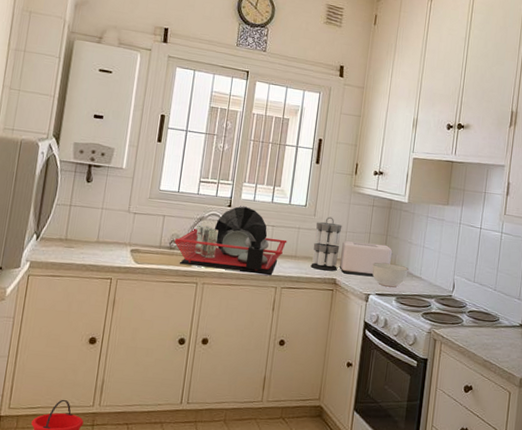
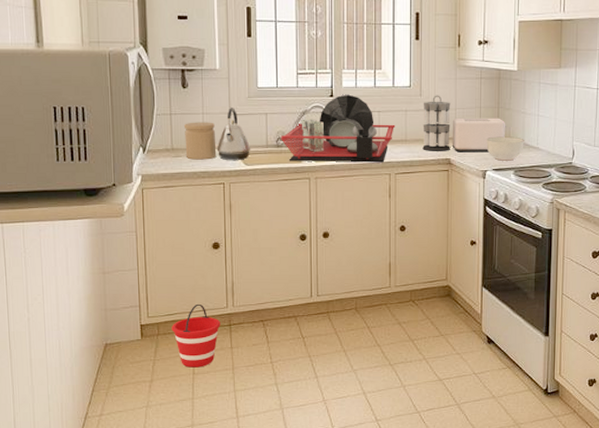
jar: none [79,215,112,254] -> present [184,122,217,160]
kettle: none [110,206,144,258] -> present [216,108,251,160]

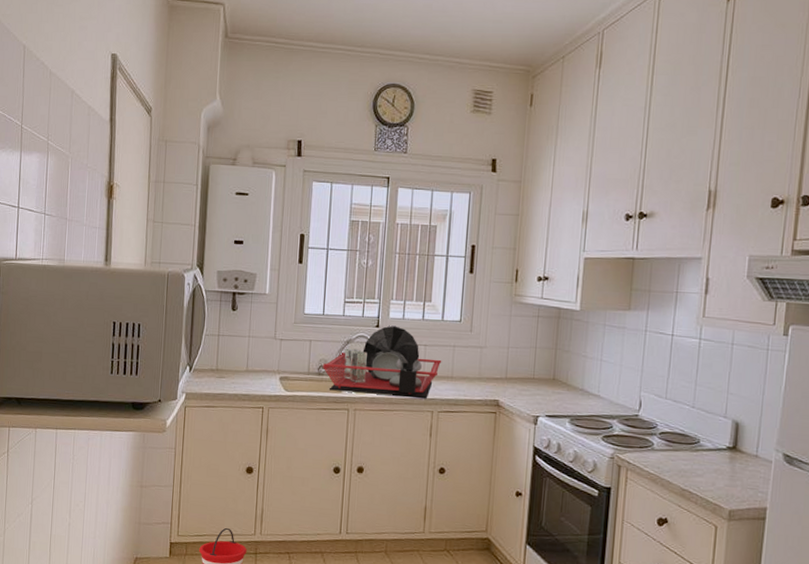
jar: present [184,122,217,160] -> none [229,344,260,383]
kettle: present [216,108,251,160] -> none [259,332,293,386]
spice rack: present [422,95,451,151] -> none [469,331,503,392]
toaster: present [451,117,507,153] -> none [501,357,565,397]
bowl: present [486,136,524,161] -> none [540,380,584,408]

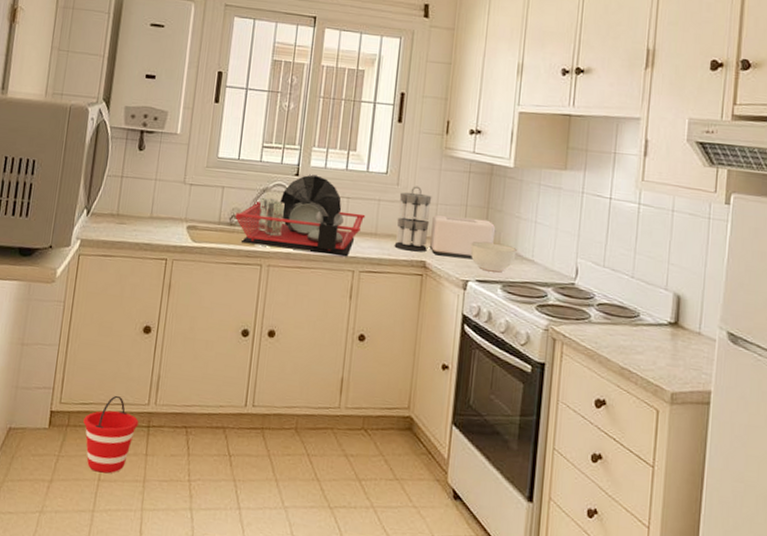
spice rack: none [469,331,503,392] -> present [394,186,432,252]
toaster: none [501,357,565,397] -> present [429,214,497,259]
bowl: none [540,380,584,408] -> present [470,241,517,273]

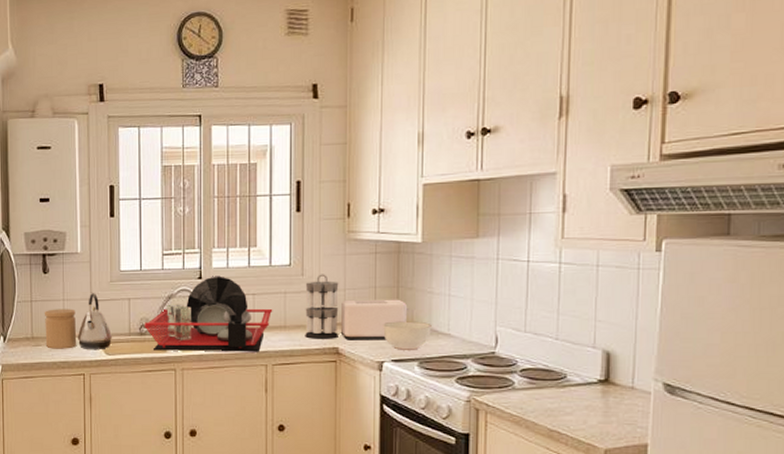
jar: none [131,187,167,231] -> present [45,309,77,349]
kettle: none [164,176,202,236] -> present [77,293,113,349]

